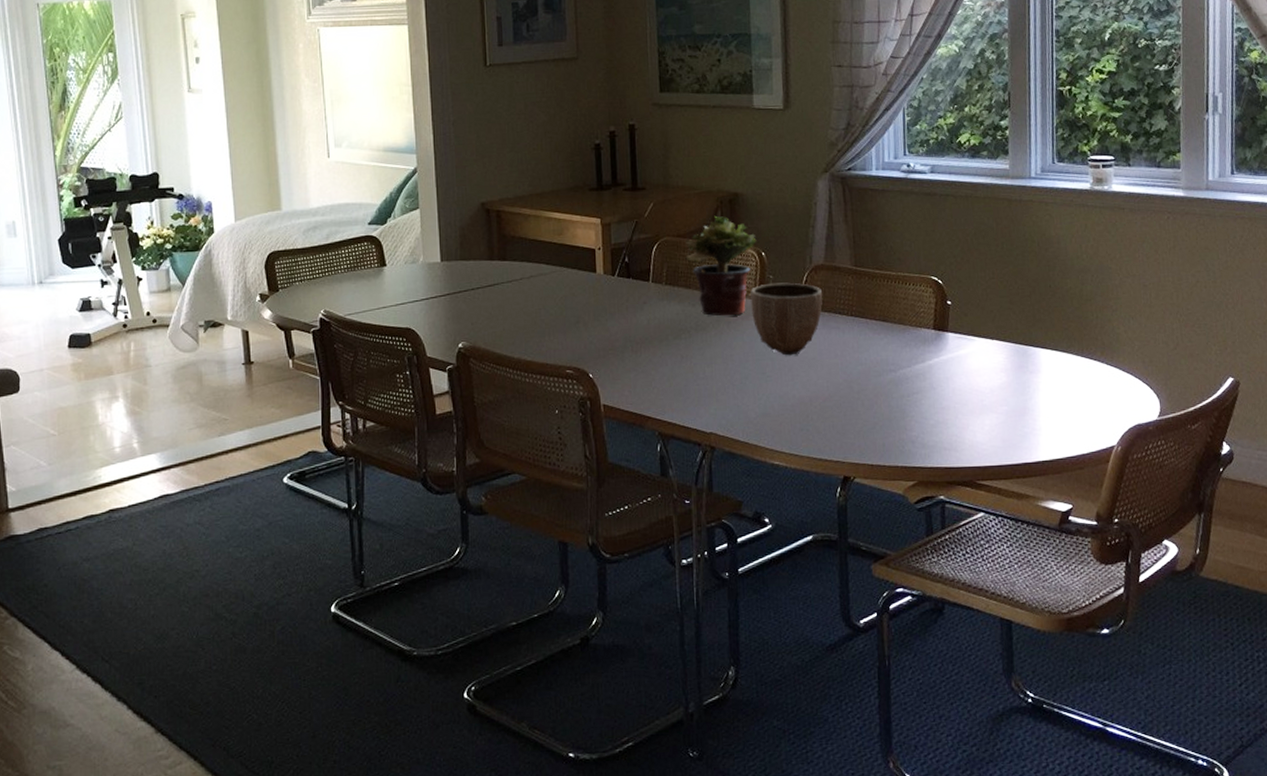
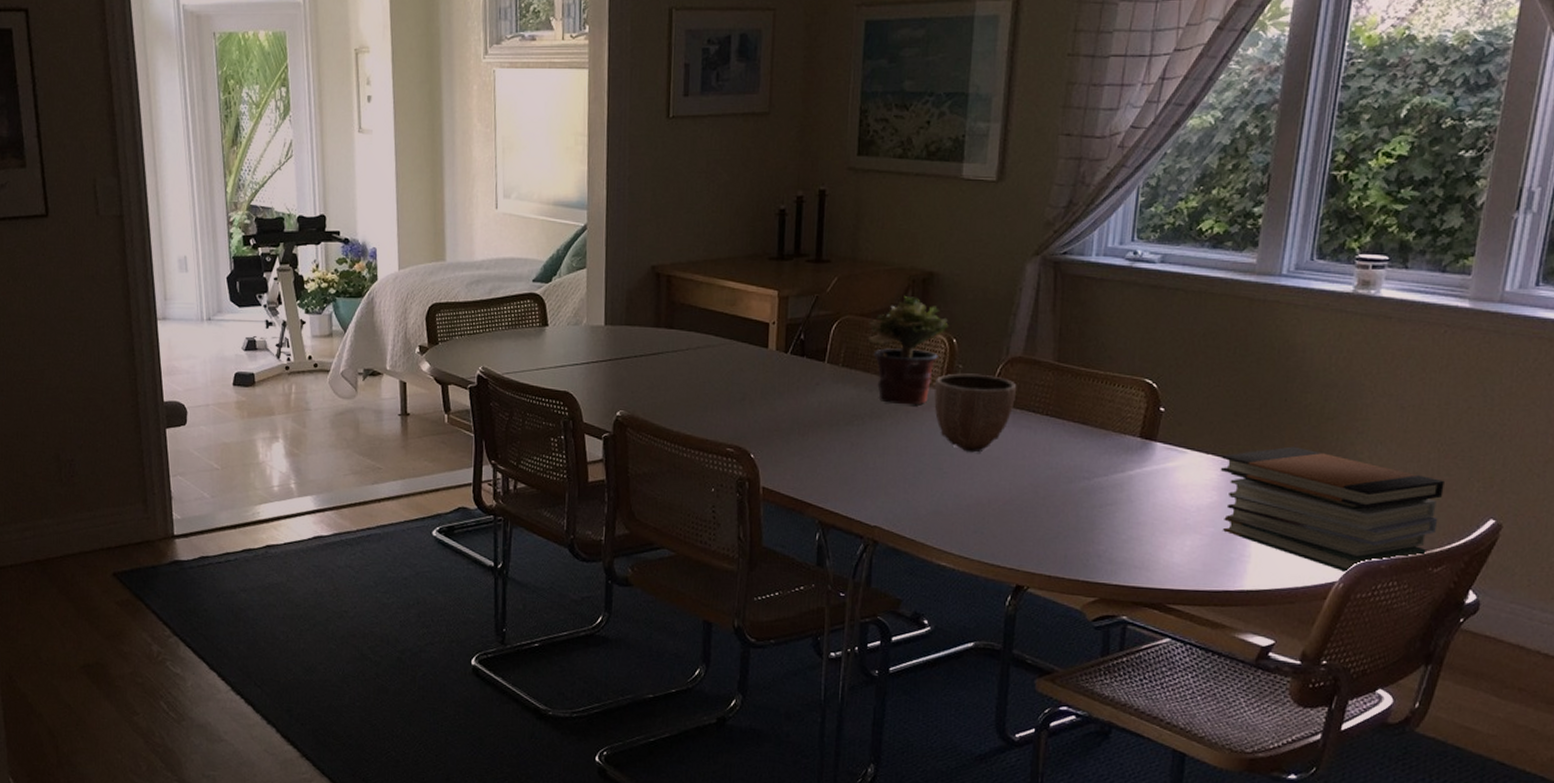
book stack: none [1004,327,1189,437] -> present [1220,446,1444,573]

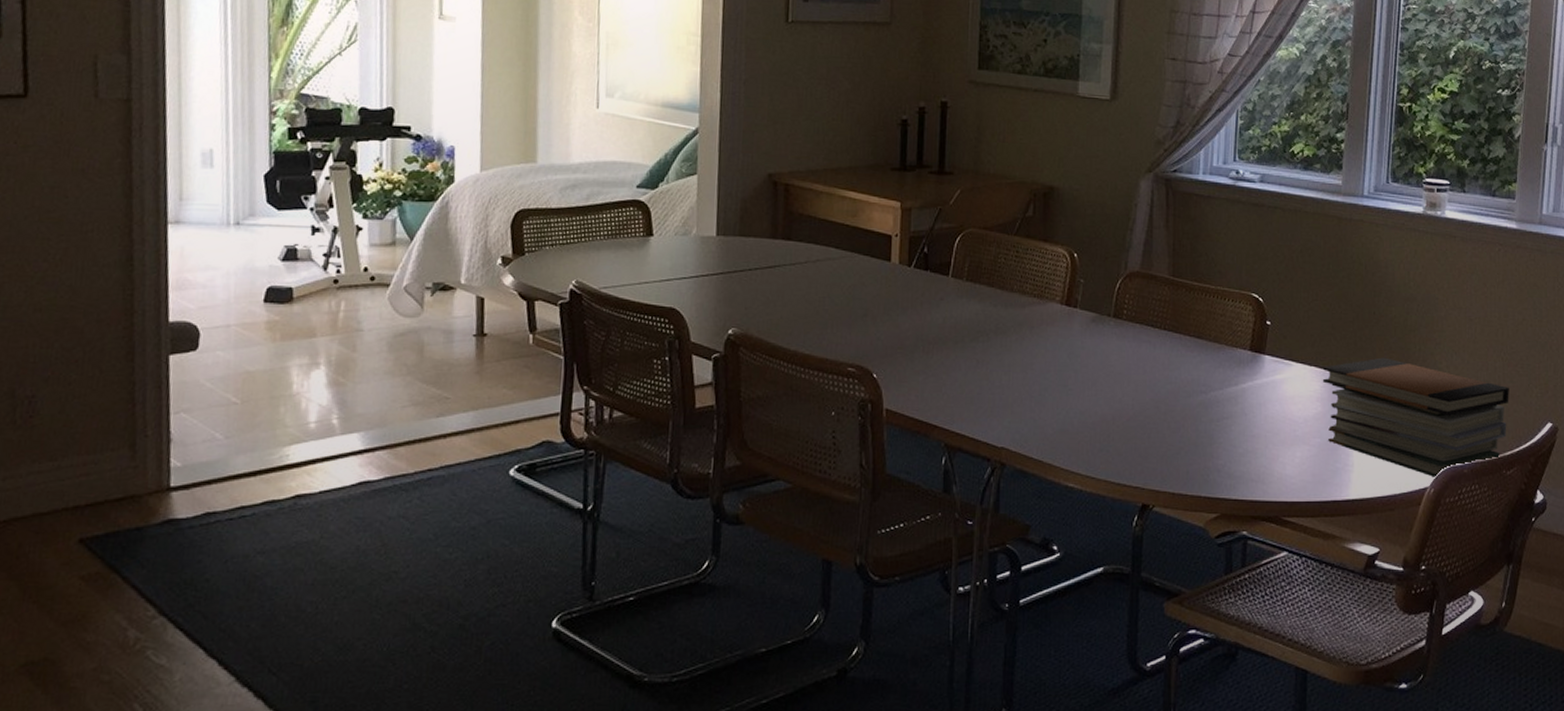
potted plant: present [867,295,949,405] -> none [990,209,1070,321]
decorative bowl: present [934,373,1016,453] -> none [1057,288,1135,368]

